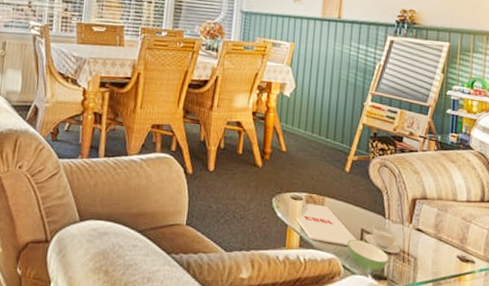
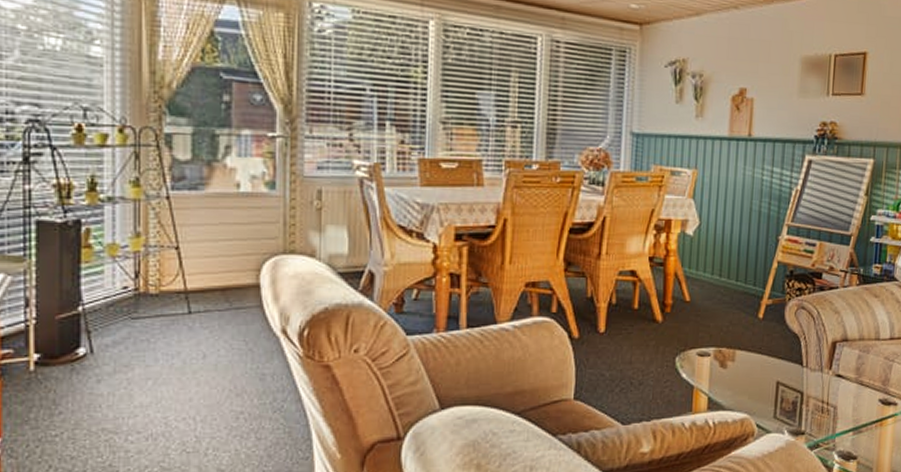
magazine: present [294,202,356,247] -> none [701,358,771,403]
bowl: present [347,239,390,275] -> none [761,393,808,432]
teacup: present [365,224,400,253] -> none [780,374,819,404]

